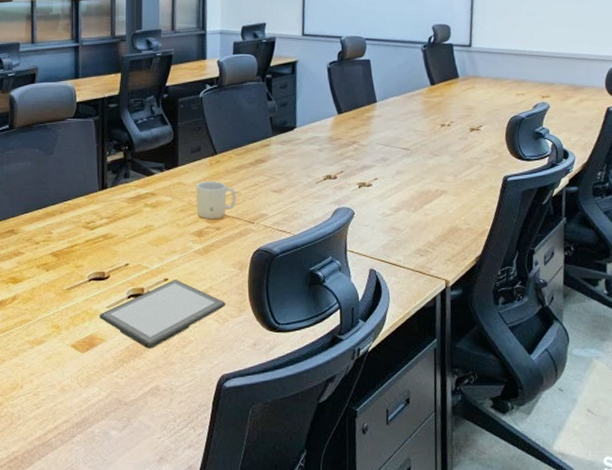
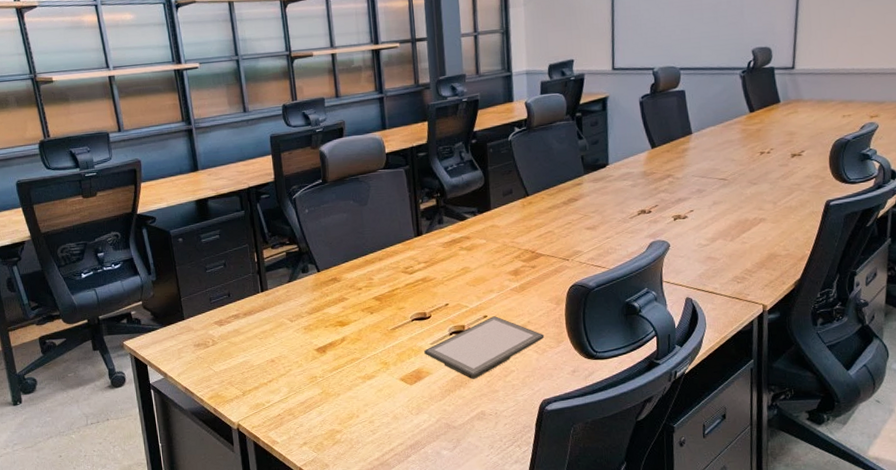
mug: present [195,181,237,220] -> none [509,222,551,259]

